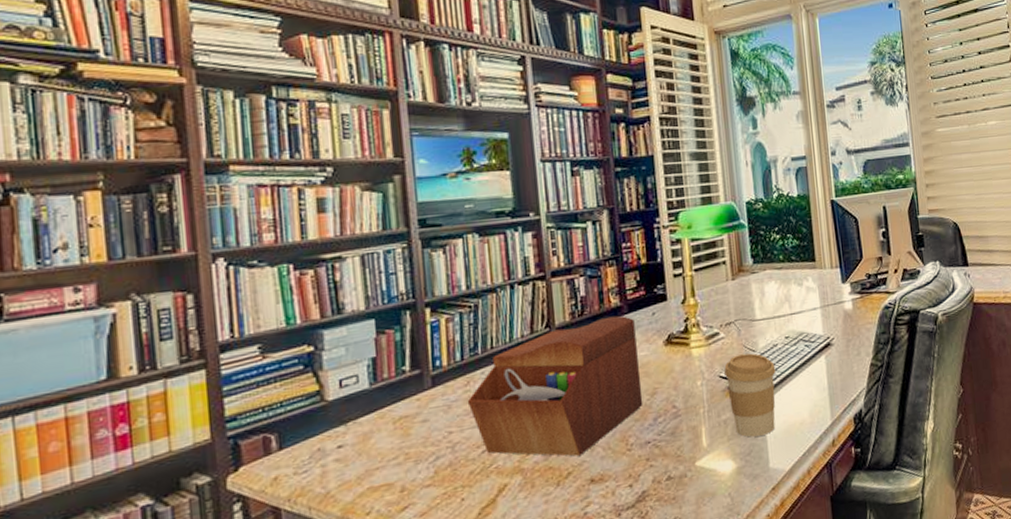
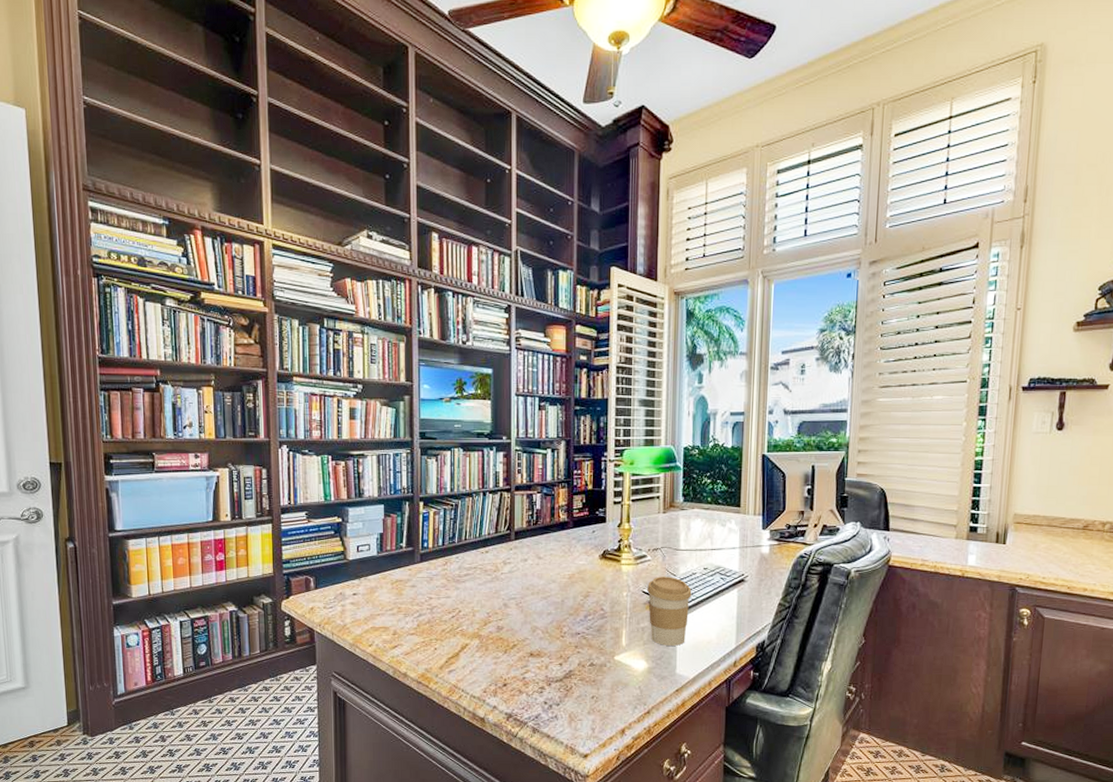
sewing box: present [467,315,643,457] -> none [444,528,578,633]

